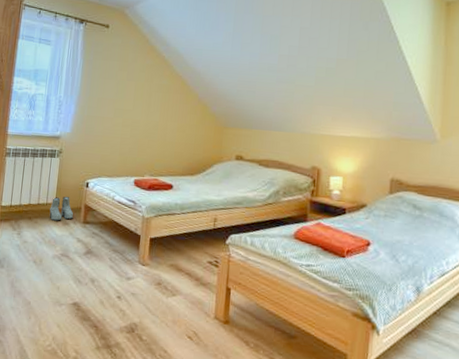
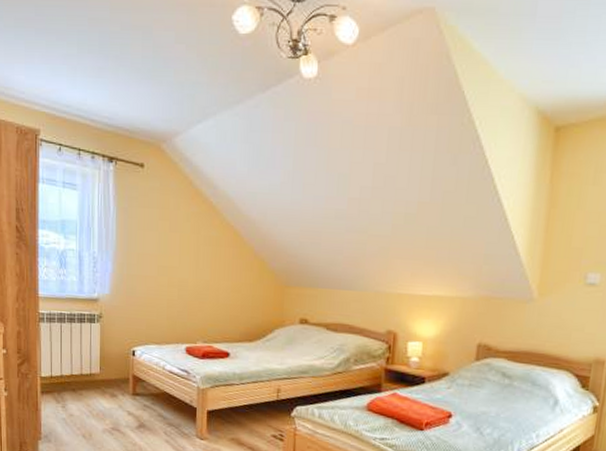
boots: present [49,196,74,221] -> none [94,365,122,393]

